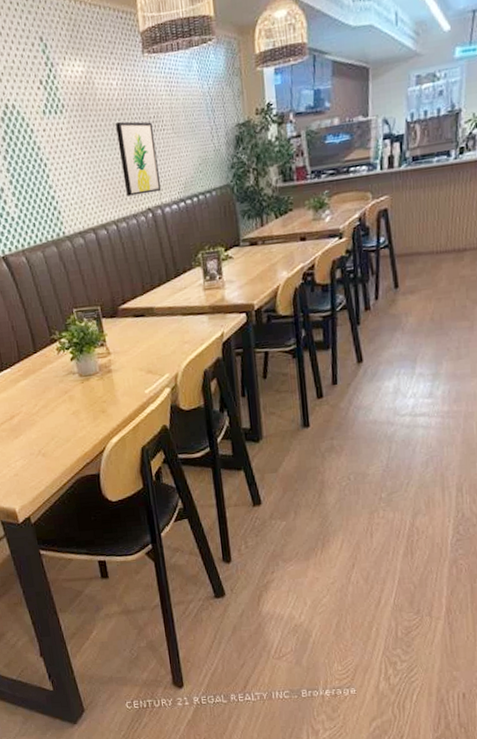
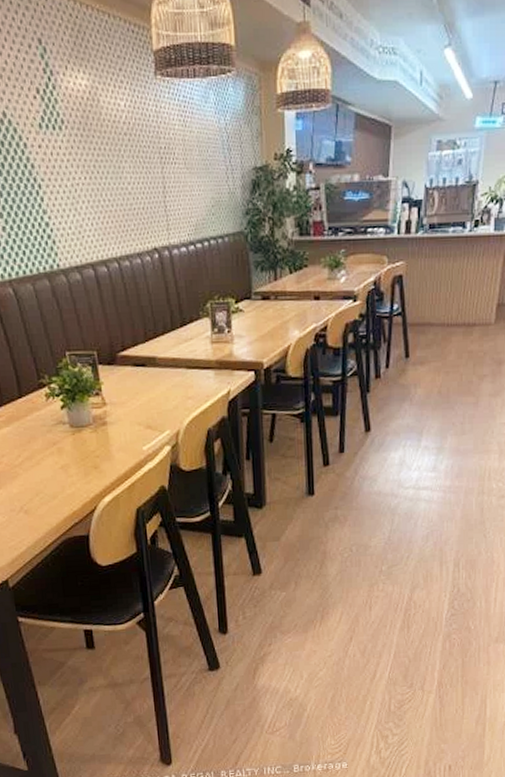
wall art: present [116,121,162,197] -> none [122,147,170,232]

